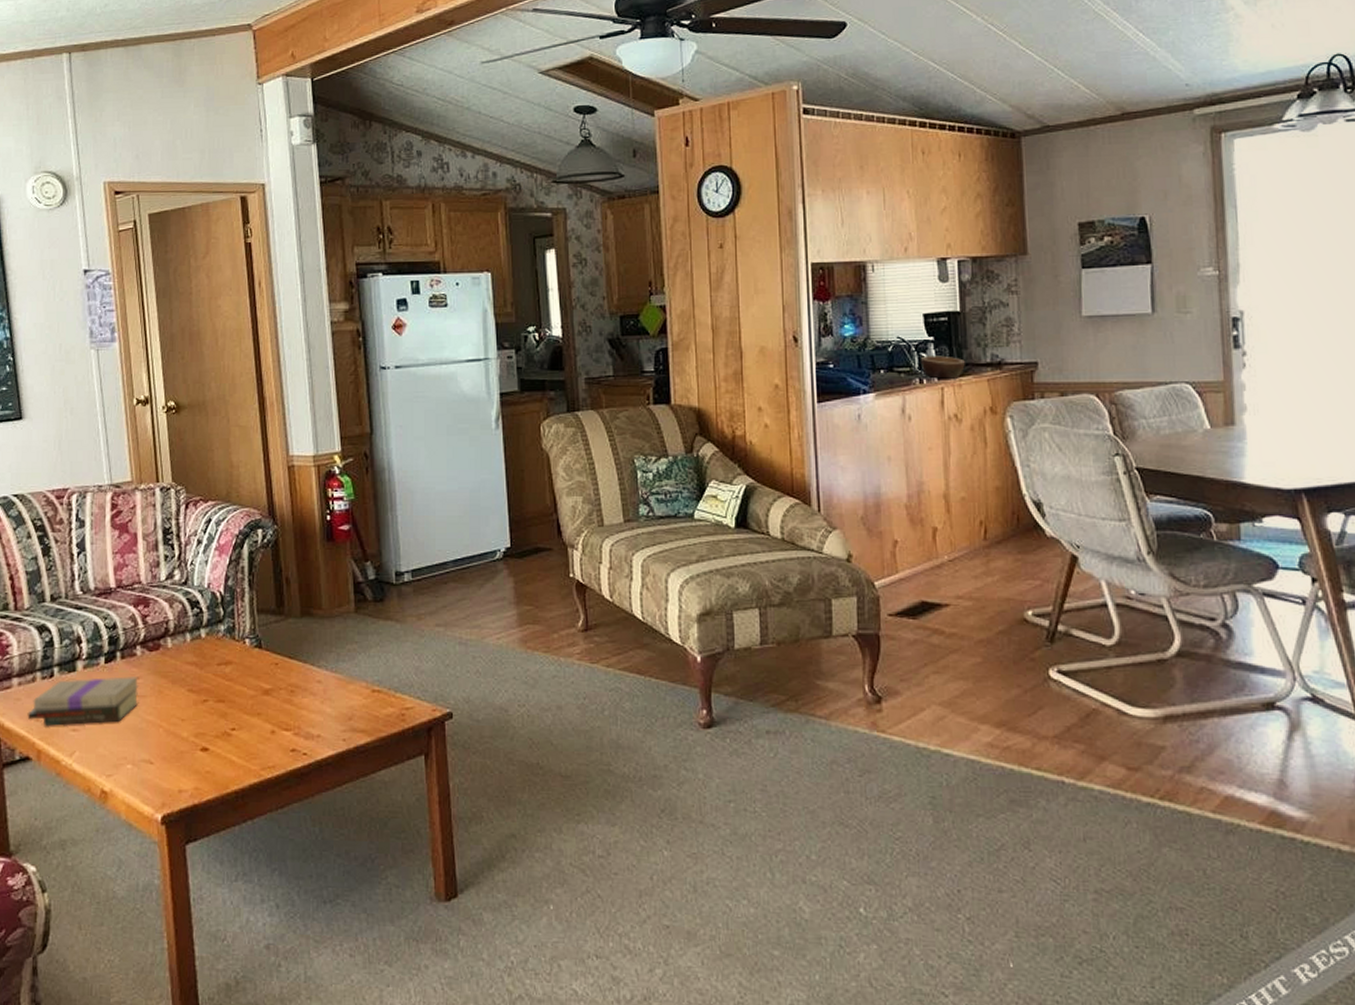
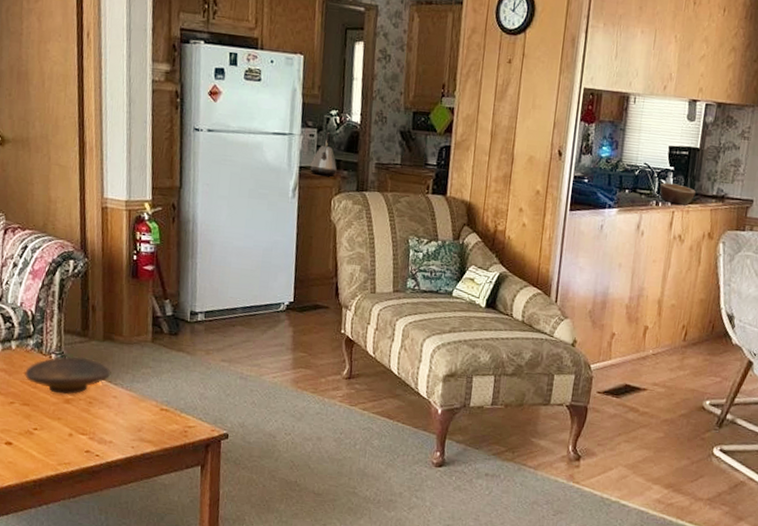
decorative bowl: none [217,638,313,685] -> present [25,356,111,395]
kettle: none [511,352,542,401] -> present [309,132,337,177]

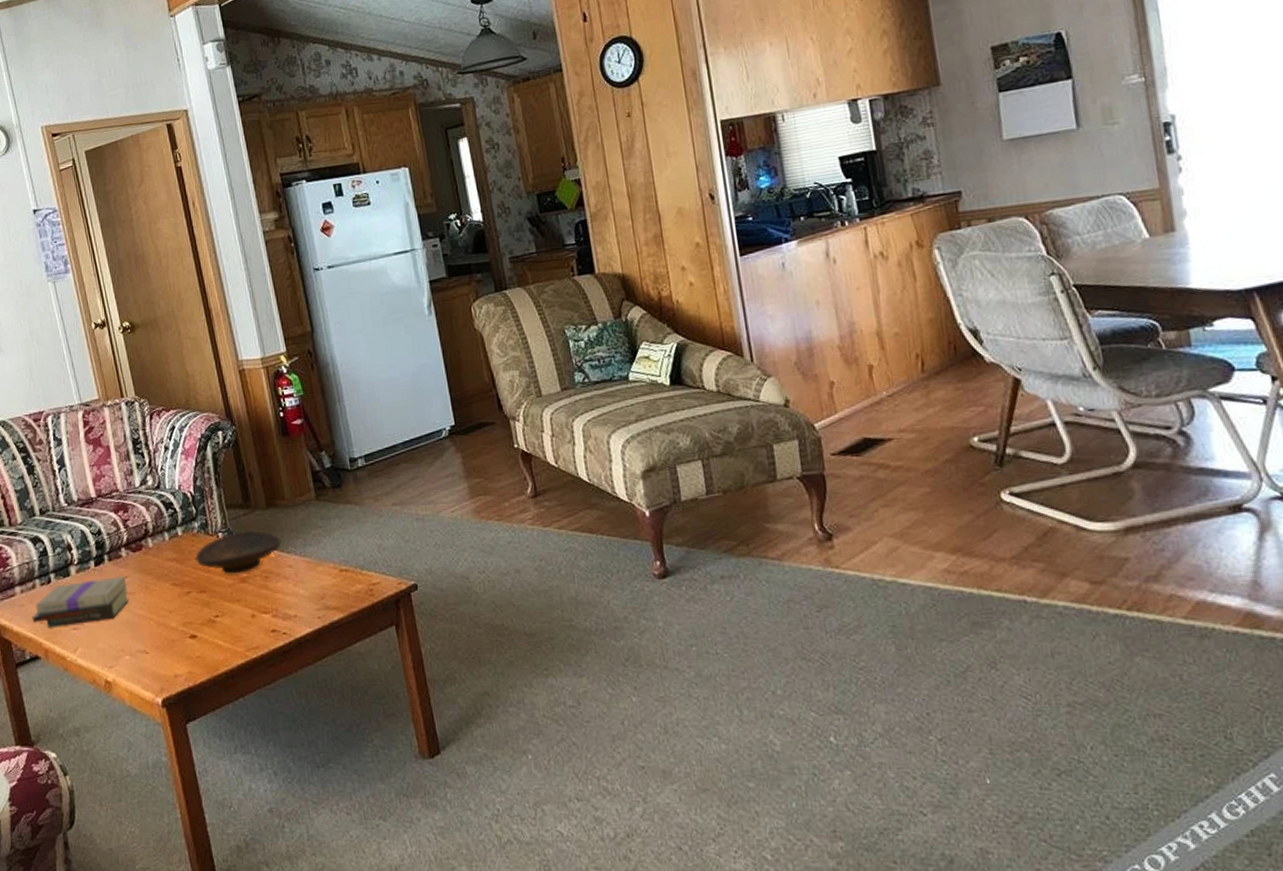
kettle: present [309,132,337,177] -> none [439,238,469,286]
bowl: present [659,182,696,205] -> none [839,195,887,220]

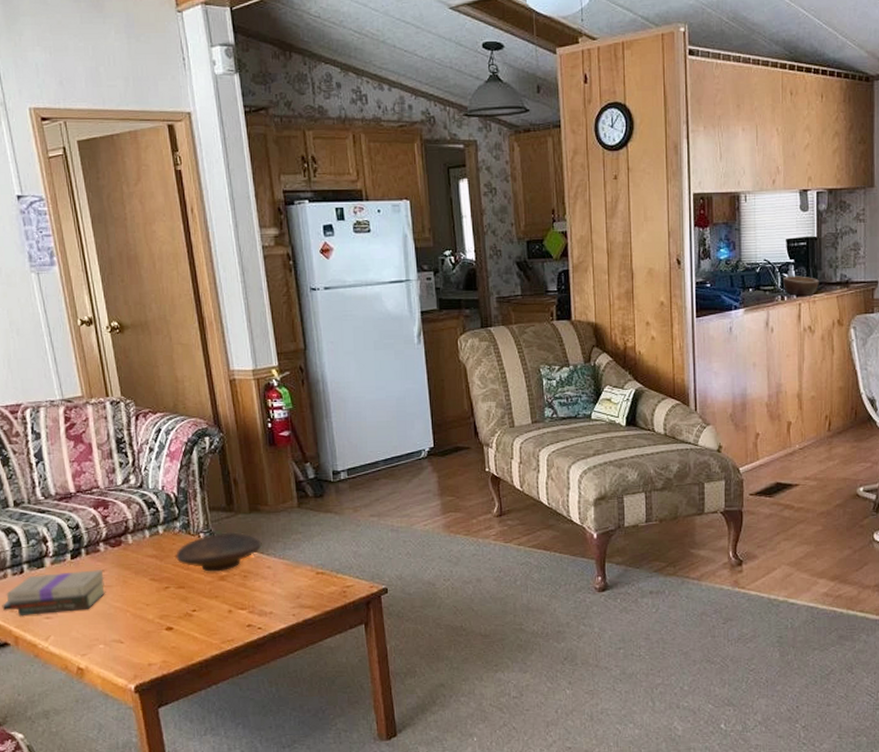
bowl: none [839,195,887,220] -> present [782,276,819,296]

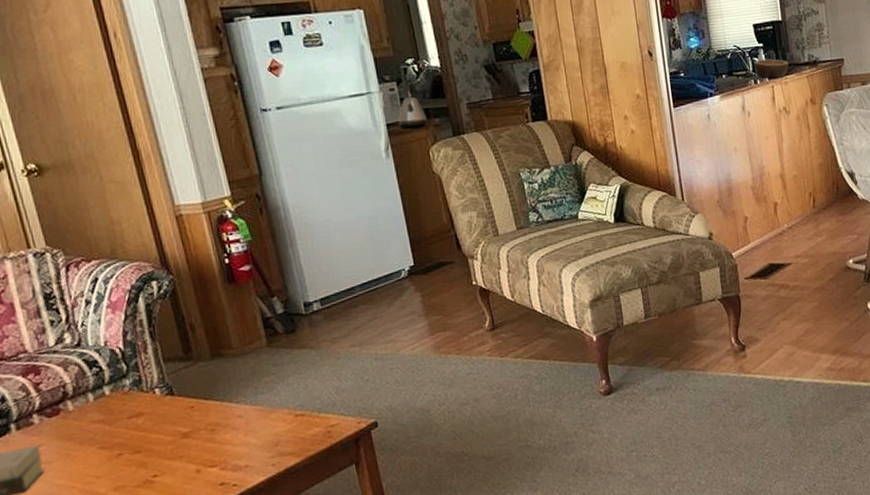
decorative bowl: present [176,531,262,572] -> none [127,382,230,430]
kettle: none [430,274,458,318] -> present [396,83,427,129]

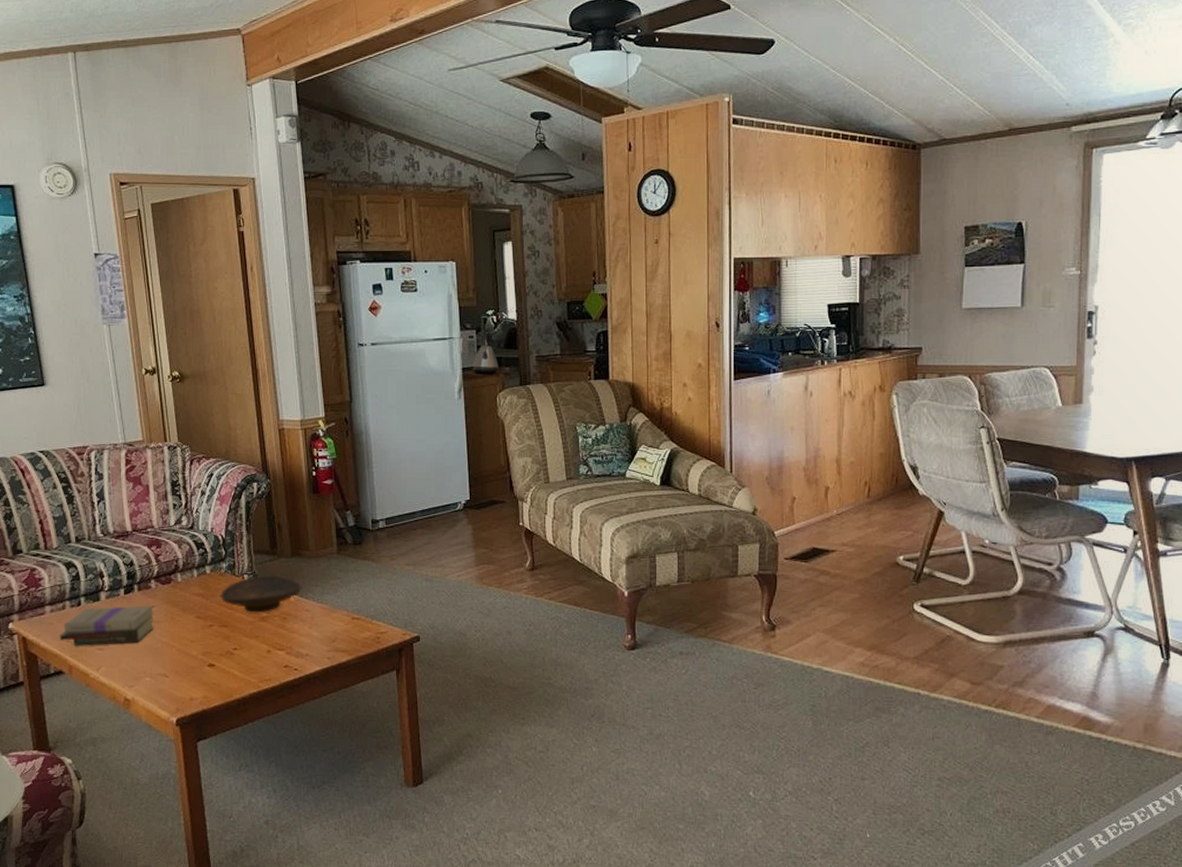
decorative bowl: none [127,382,230,430] -> present [221,574,302,613]
bowl: present [753,58,789,79] -> none [823,341,860,361]

